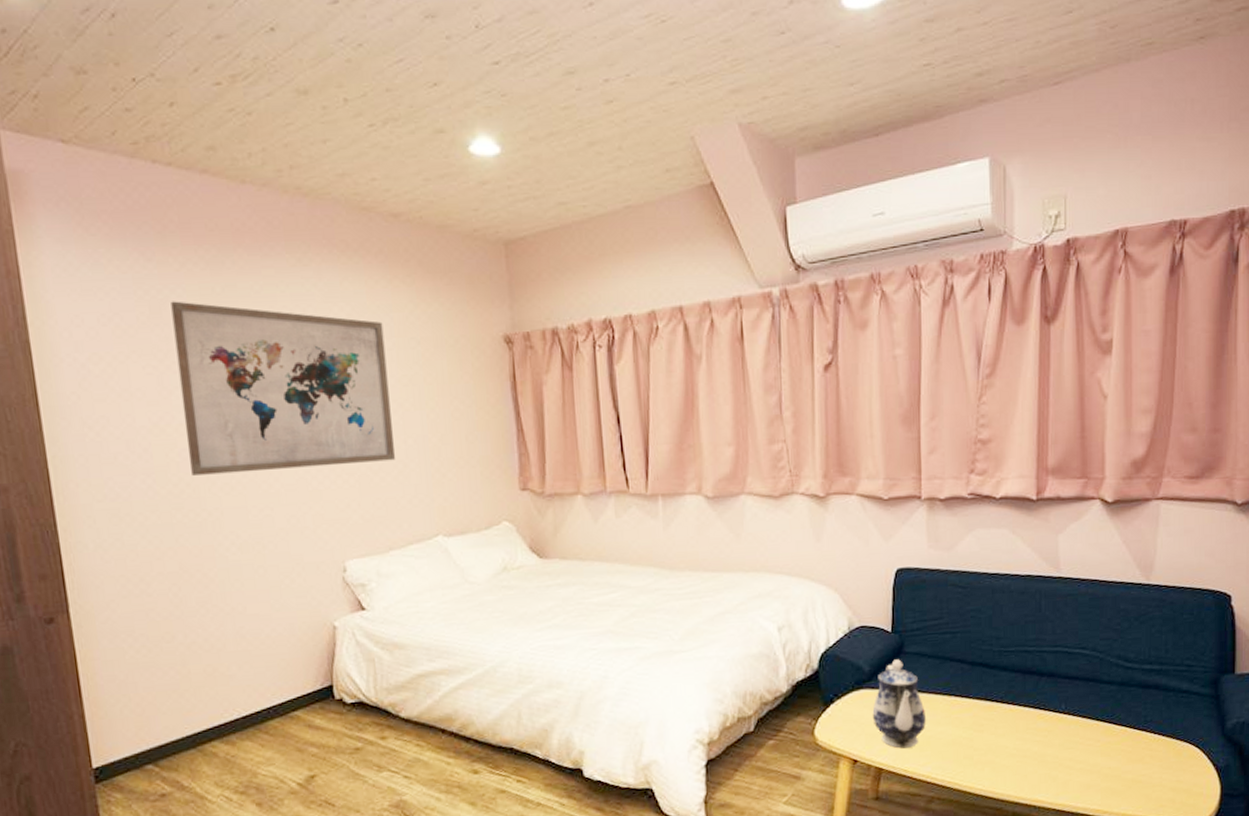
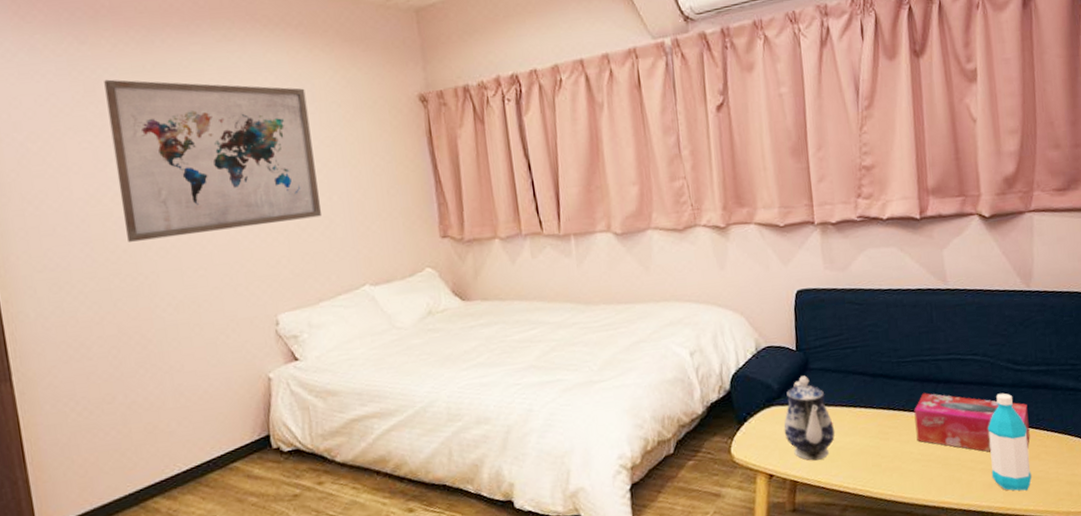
tissue box: none [1013,685,1135,752] -> present [914,393,1030,452]
water bottle: none [1090,690,1133,795] -> present [987,393,1032,491]

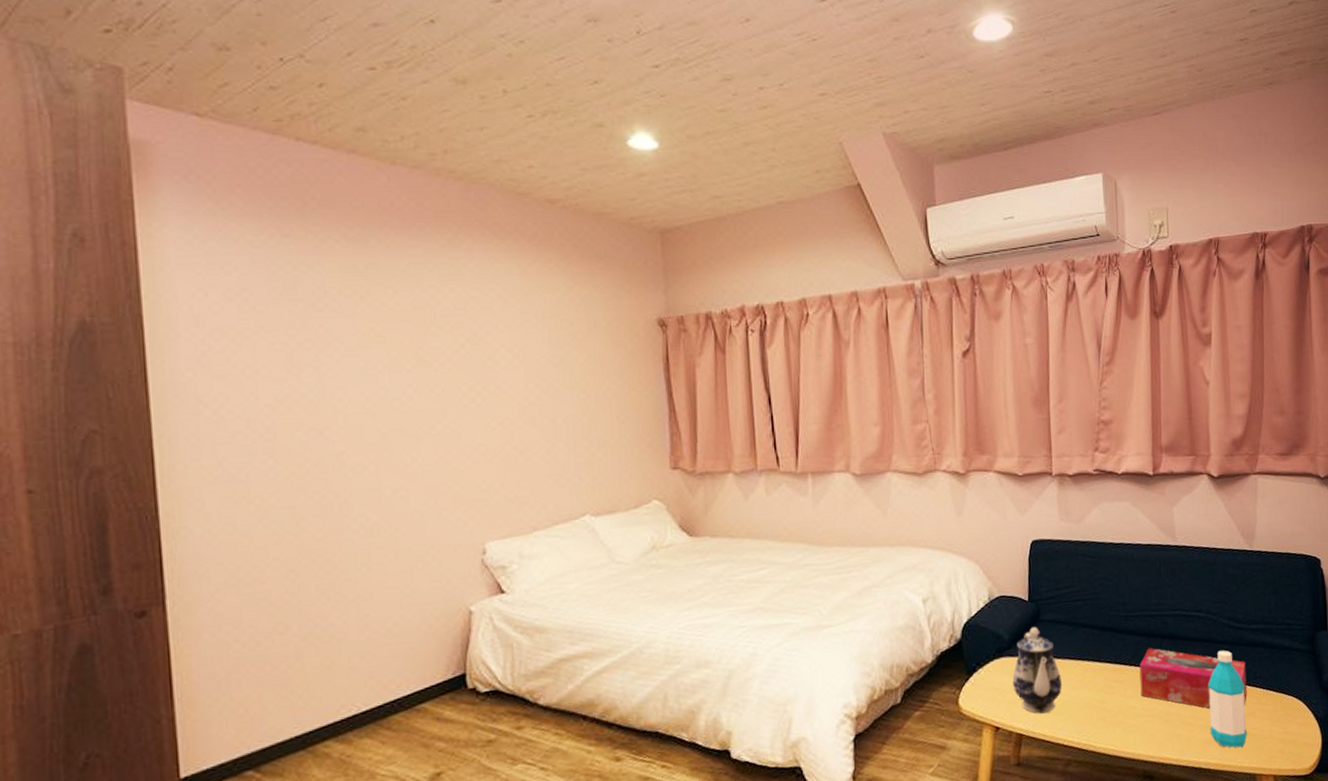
wall art: present [104,79,321,242] -> none [307,277,542,456]

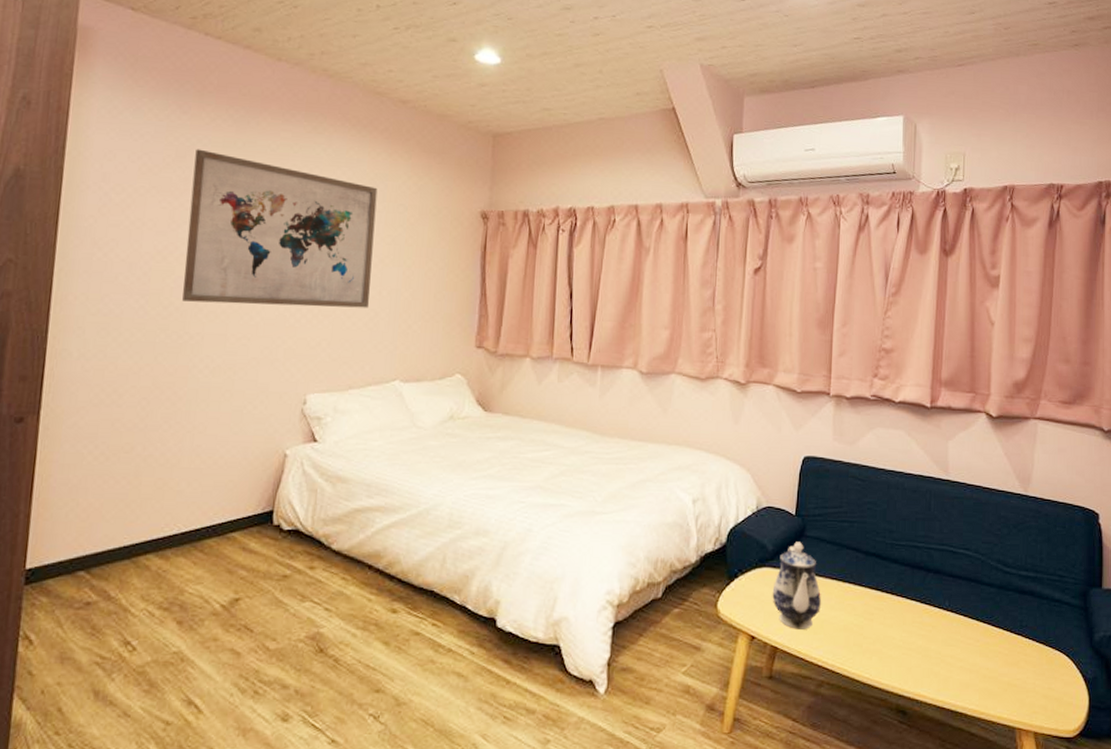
wall art: none [307,277,542,456] -> present [182,149,378,308]
tissue box: present [1139,648,1247,709] -> none [900,579,1012,654]
water bottle: present [1207,650,1247,748] -> none [969,592,1010,697]

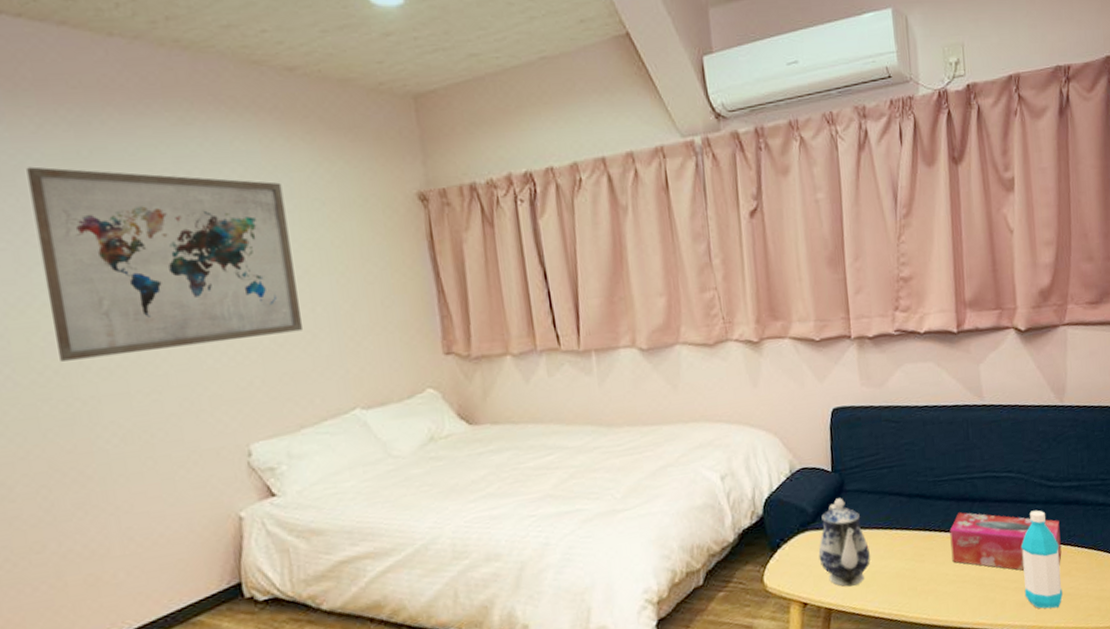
tissue box: none [900,579,1012,654] -> present [949,512,1062,571]
water bottle: none [969,592,1010,697] -> present [1021,510,1063,609]

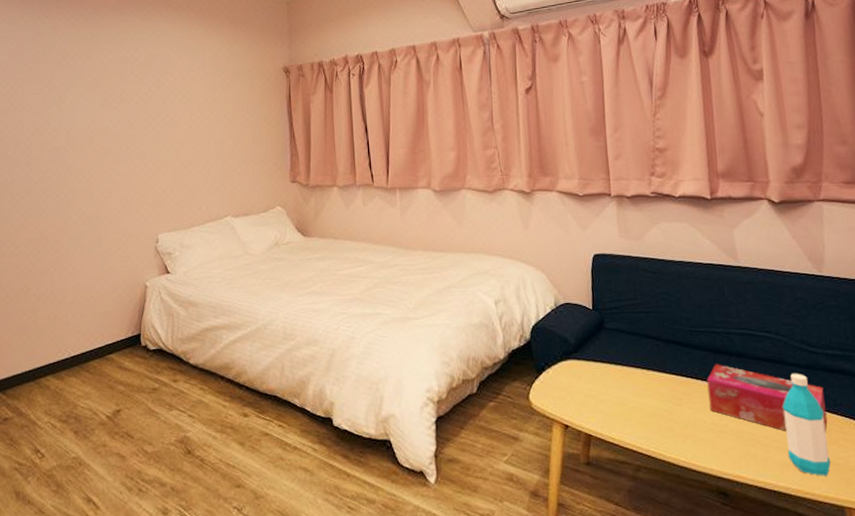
wall art: present [26,166,302,361] -> none [56,44,200,167]
teapot: present [818,498,870,587] -> none [579,334,628,417]

